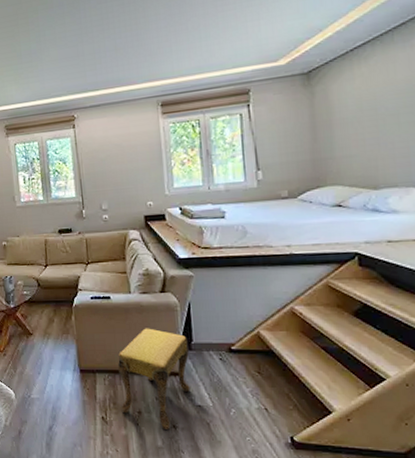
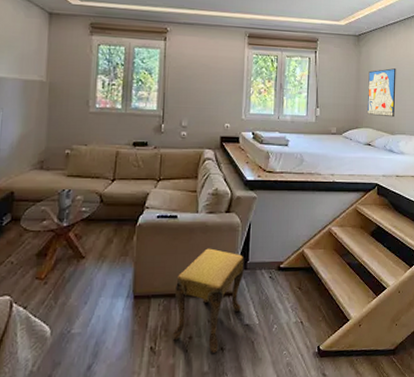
wall art: none [329,103,377,169] -> present [368,68,396,118]

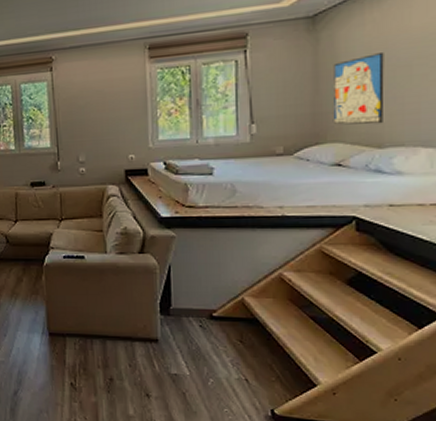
footstool: present [172,248,244,354] -> none [90,291,167,399]

